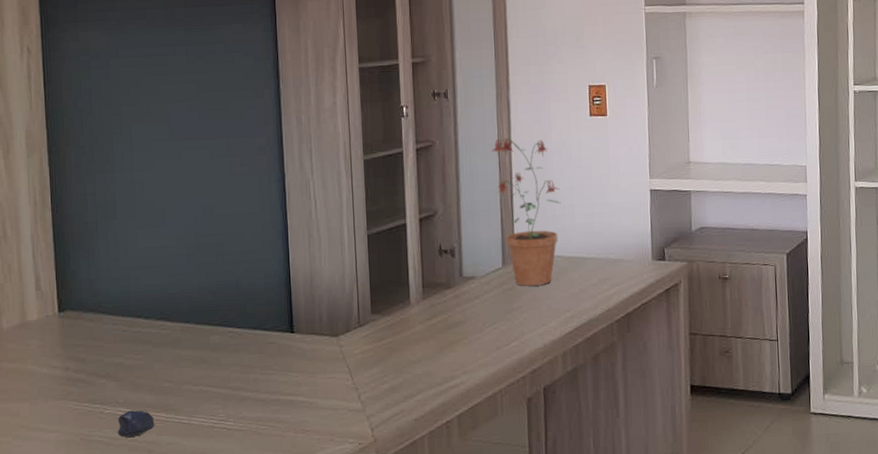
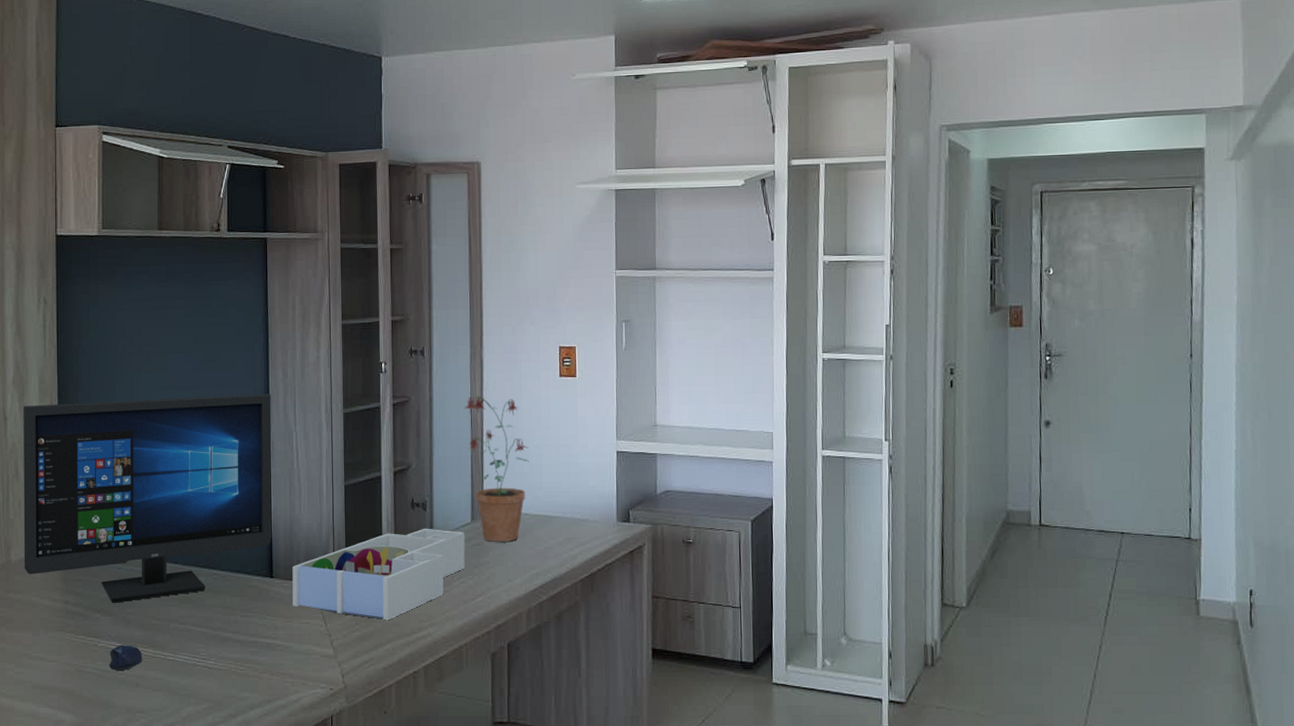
computer monitor: none [9,142,291,367] -> present [23,394,272,603]
desk organizer: none [314,275,497,371] -> present [292,528,465,621]

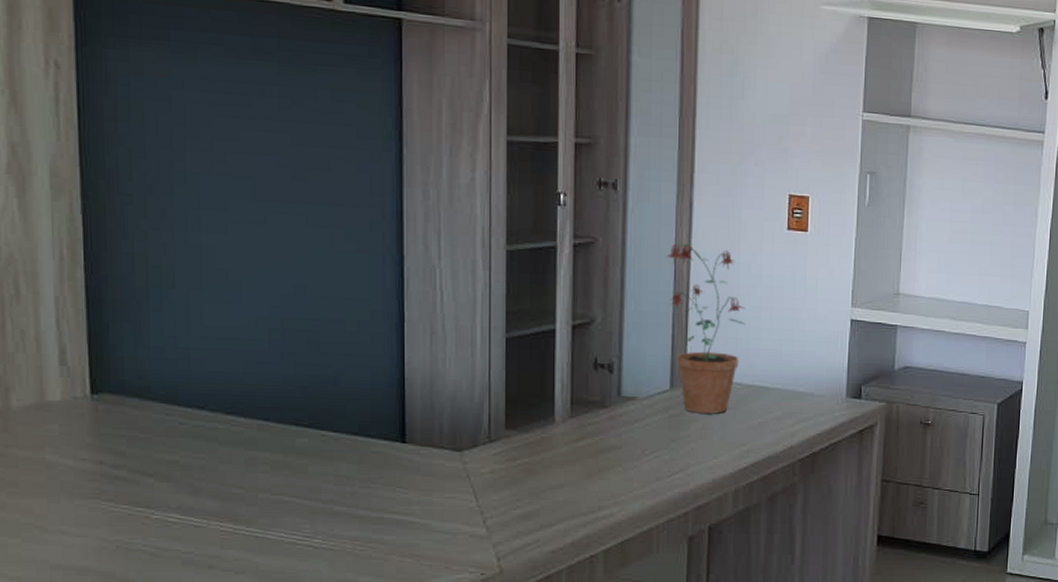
computer monitor: present [23,394,272,603] -> none [25,204,406,466]
computer mouse: present [109,645,143,670] -> none [168,518,218,548]
desk organizer: present [292,528,465,621] -> none [433,393,662,498]

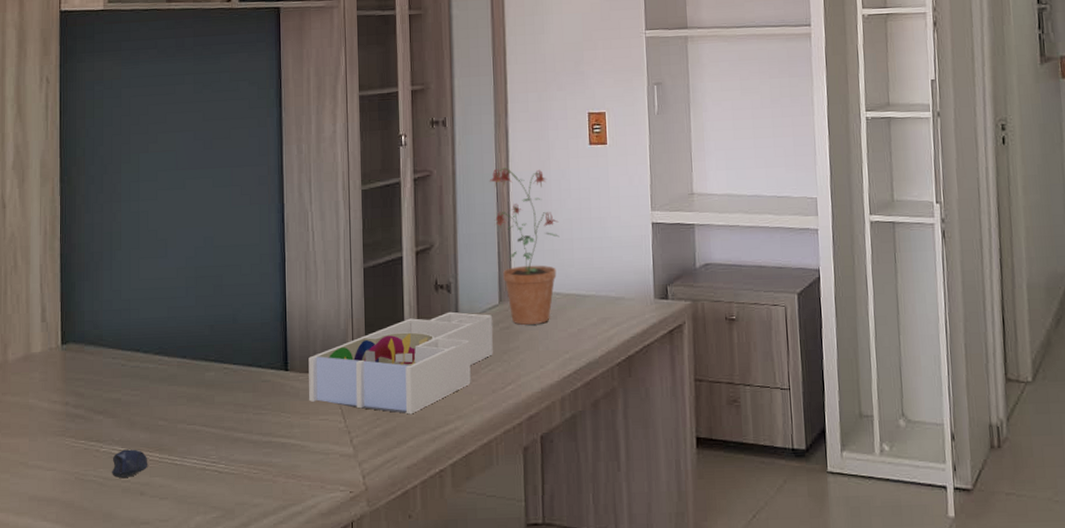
computer mouse: none [168,518,218,548] -> present [112,449,148,478]
desk organizer: none [433,393,662,498] -> present [308,311,493,415]

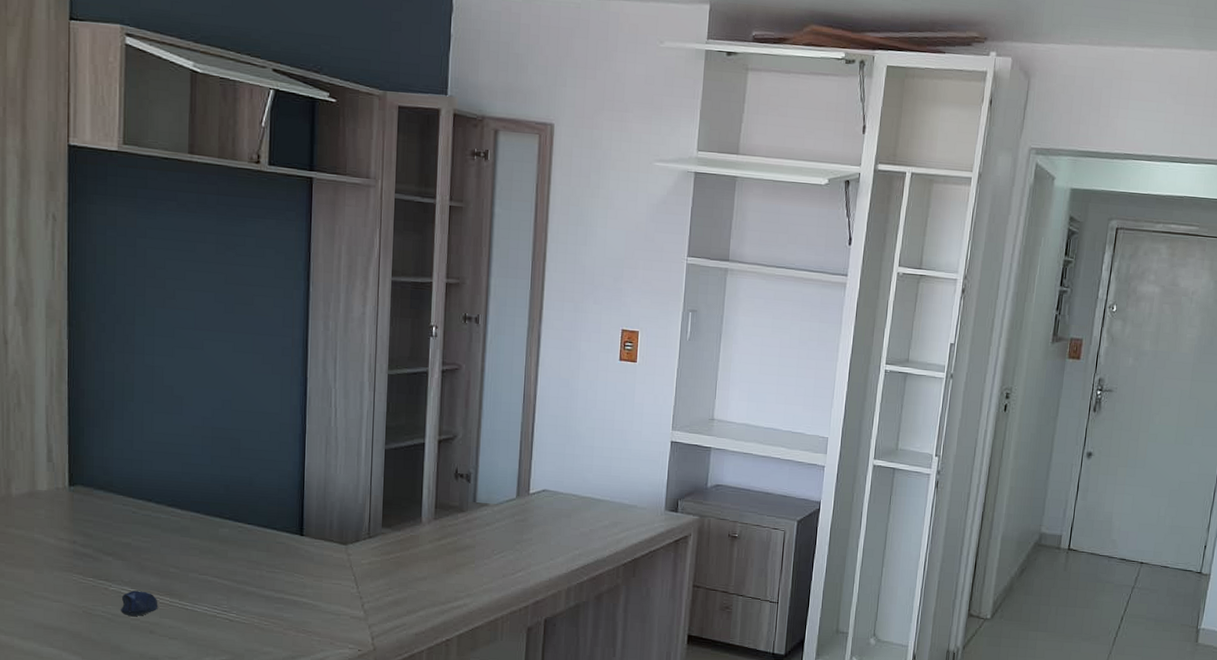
desk organizer: present [308,311,493,415] -> none [323,499,509,588]
potted plant: present [489,167,560,325] -> none [517,371,582,521]

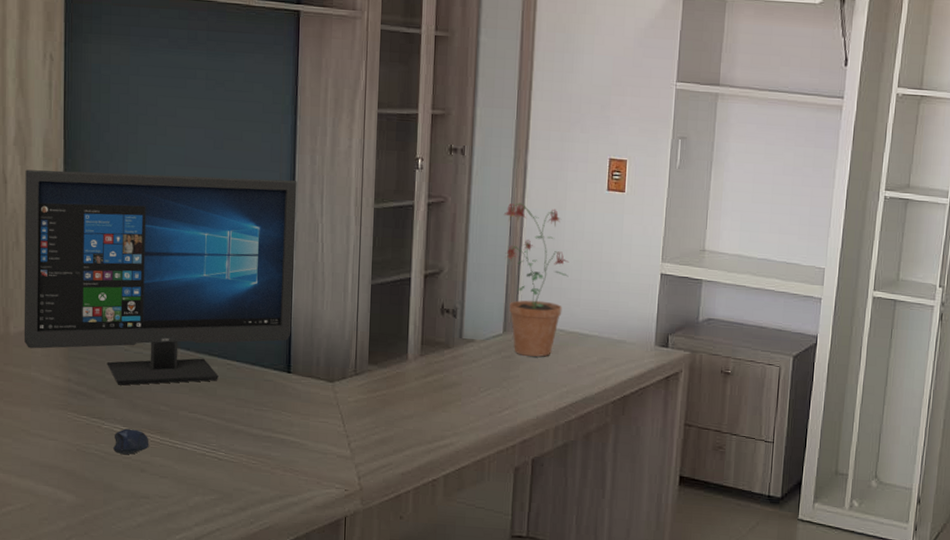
computer monitor: none [26,330,310,548] -> present [23,169,297,386]
potted plant: none [517,371,582,521] -> present [503,203,569,357]

